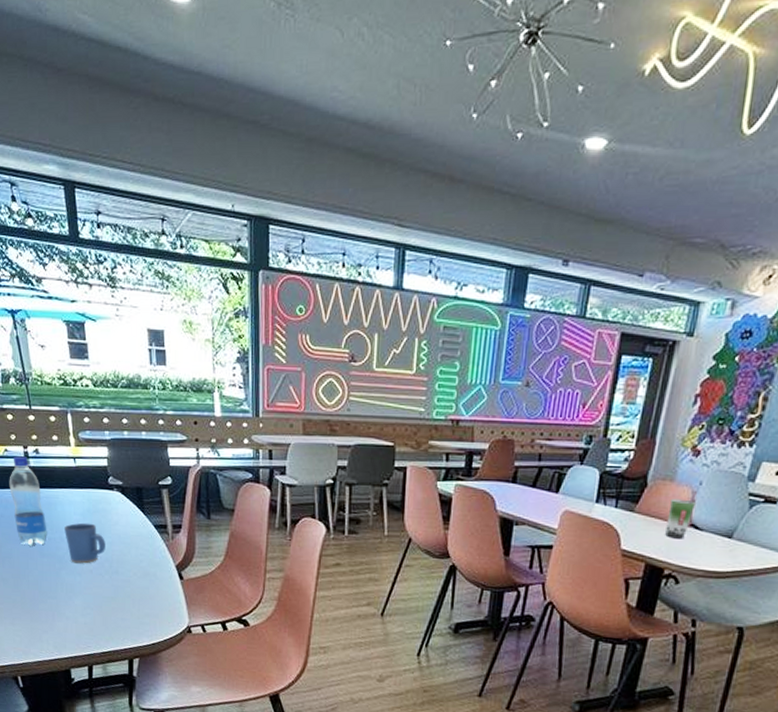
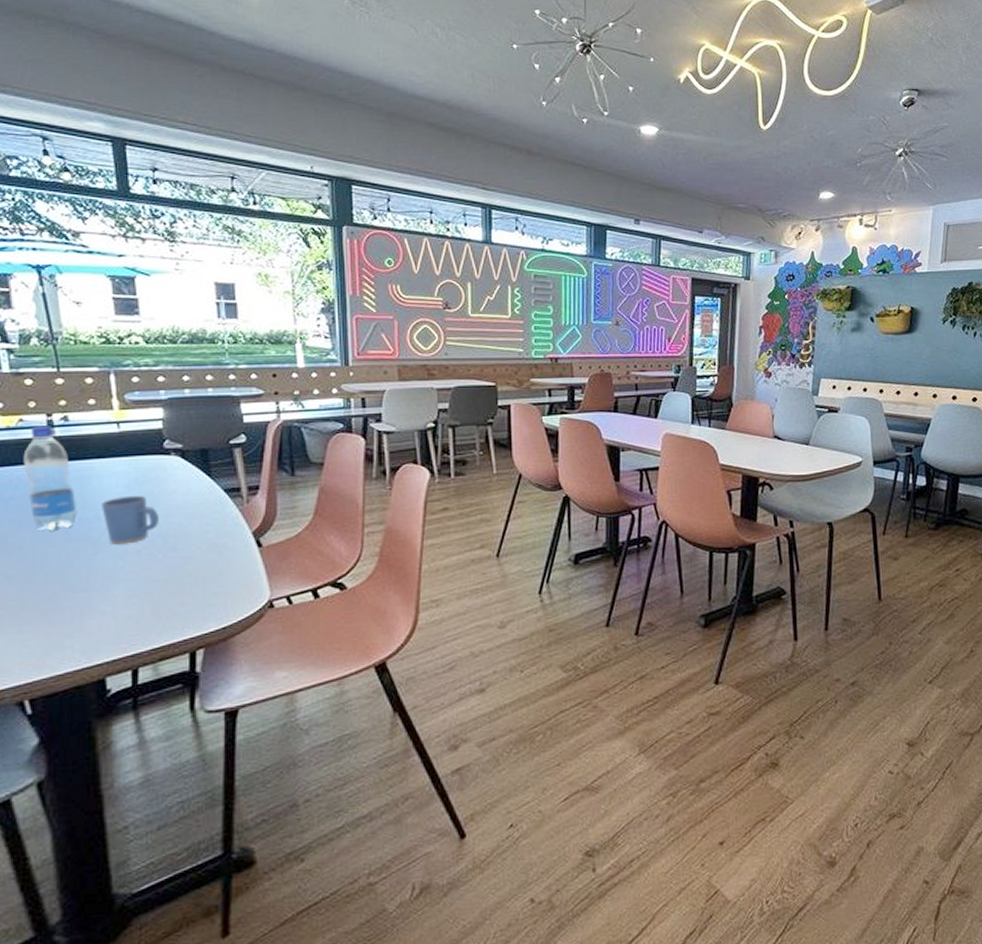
beverage cup: present [665,491,697,539] -> none [754,407,776,450]

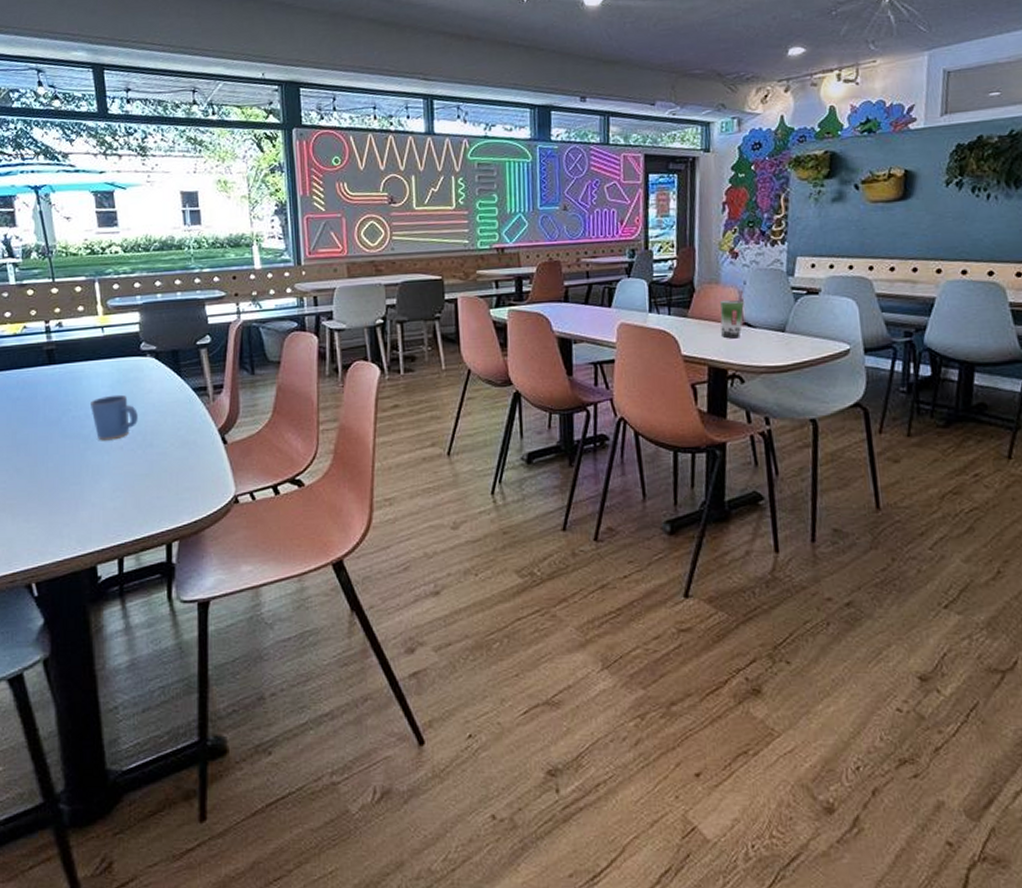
bottle: present [23,425,77,531] -> none [27,331,71,428]
beverage cup: none [754,407,776,450] -> present [720,291,745,339]

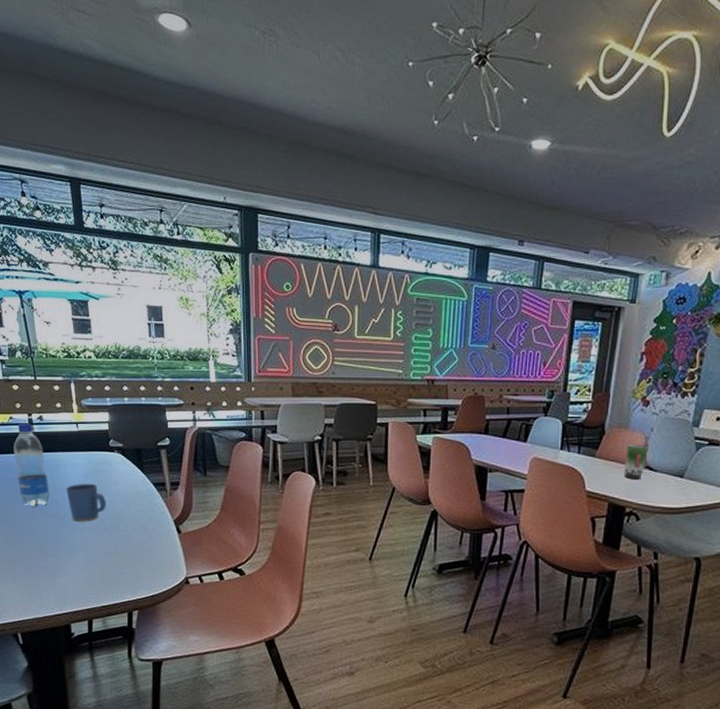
bottle: none [27,331,71,428] -> present [13,423,50,507]

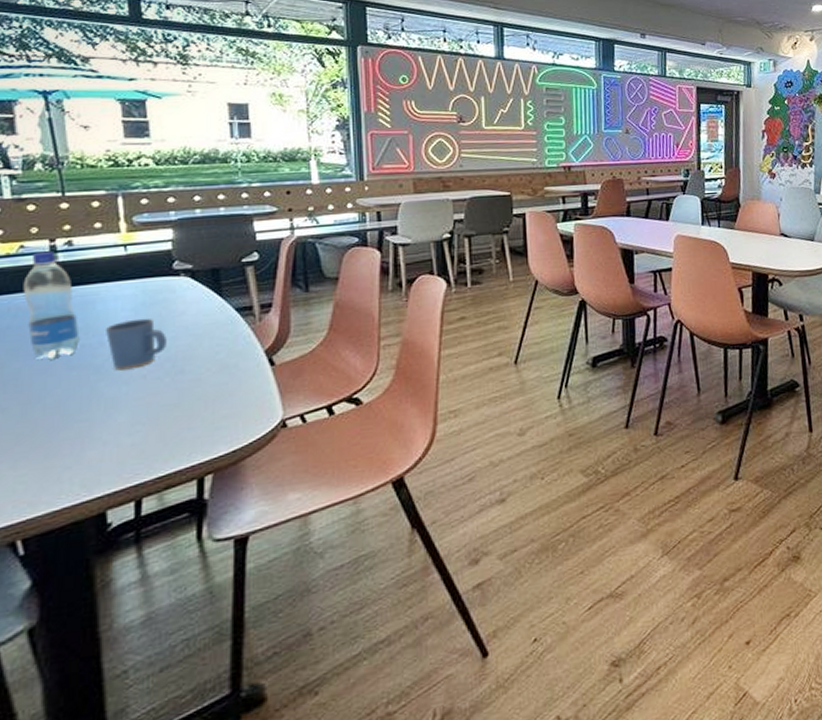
beverage cup: present [624,437,650,480] -> none [761,206,782,248]

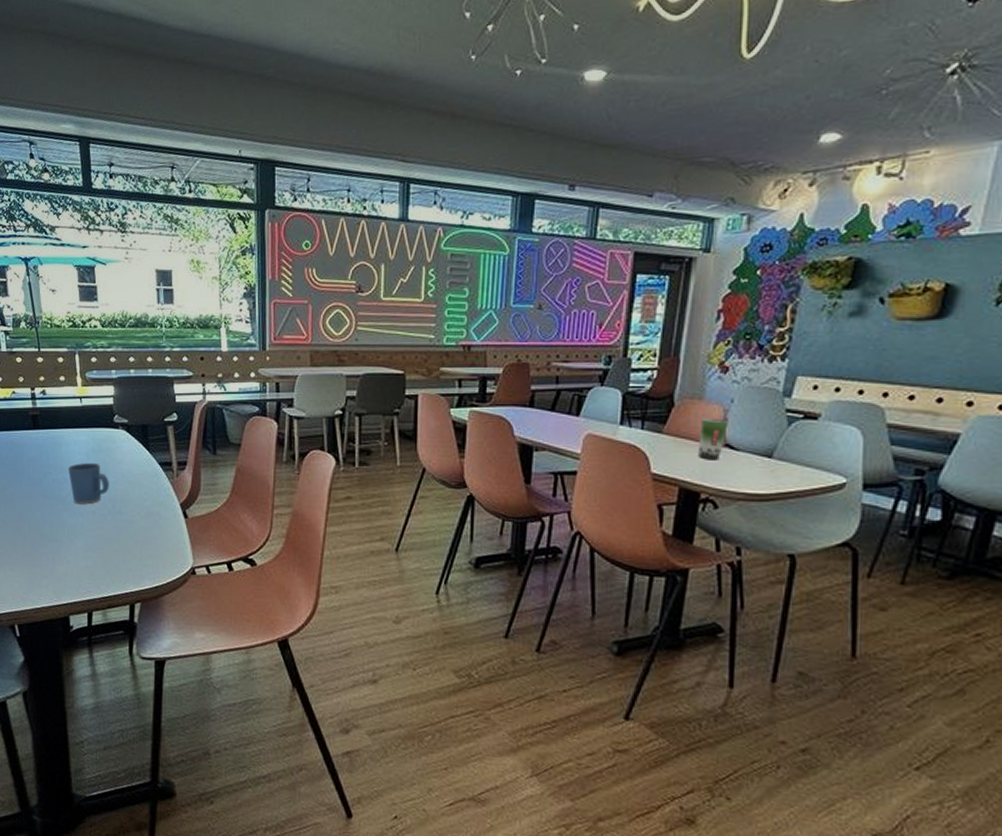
bottle: present [23,251,80,360] -> none [15,398,51,488]
beverage cup: none [761,206,782,248] -> present [698,409,730,460]

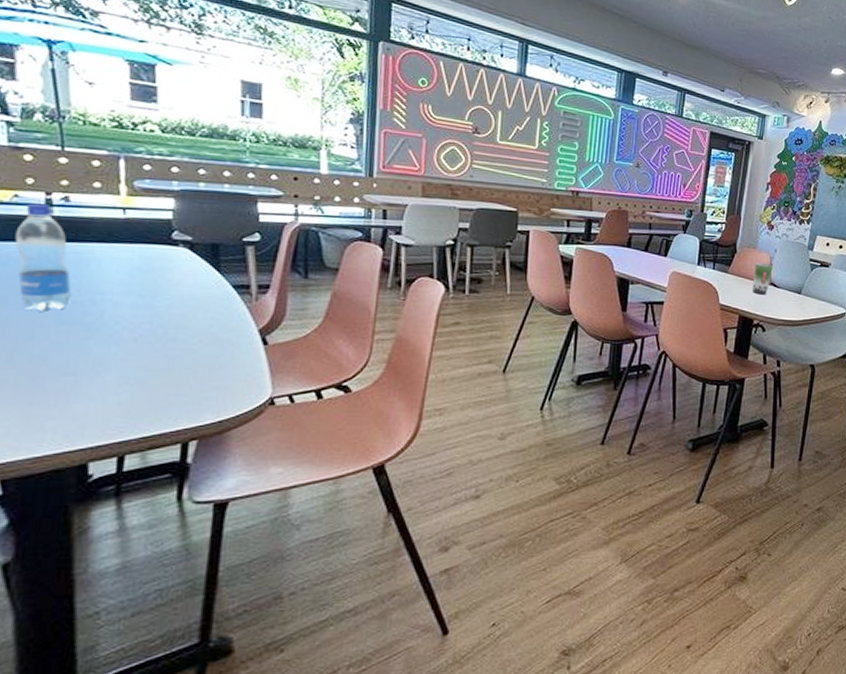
bottle: none [15,398,51,488] -> present [14,203,72,311]
mug: present [68,462,109,503] -> none [98,282,161,330]

